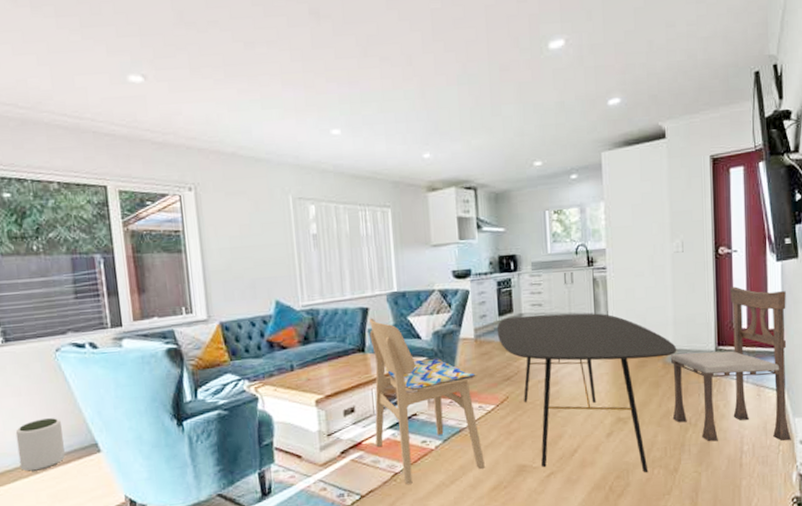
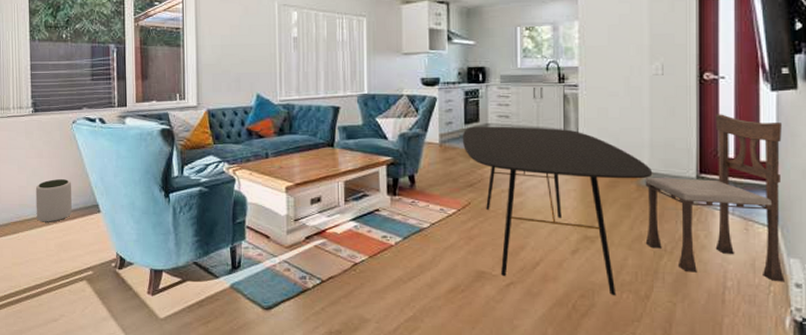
dining chair: present [369,318,485,484] -> none [338,116,443,275]

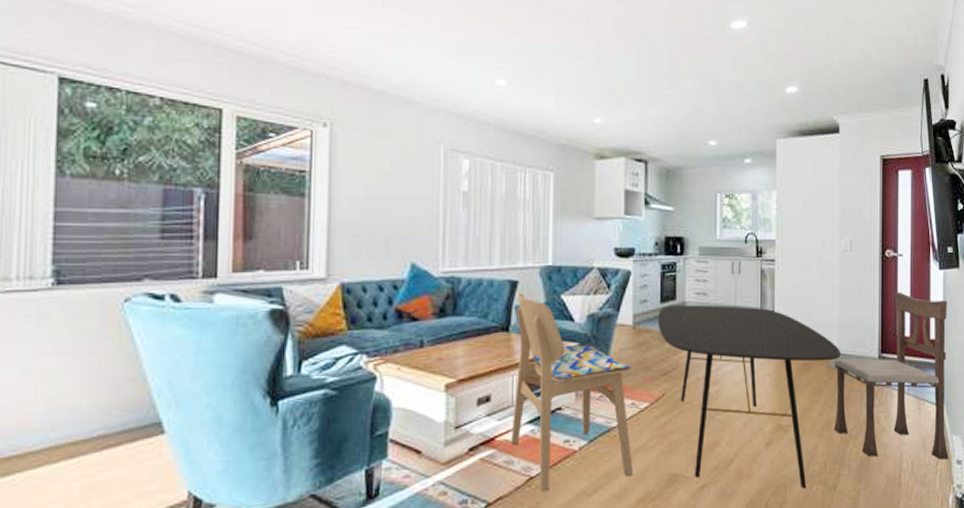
plant pot: present [35,179,72,222] -> none [49,386,116,455]
dining chair: none [338,116,443,275] -> present [511,293,633,491]

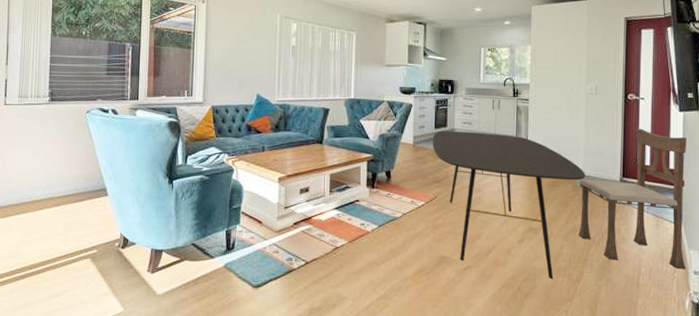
dining chair: present [511,293,633,491] -> none [323,117,413,258]

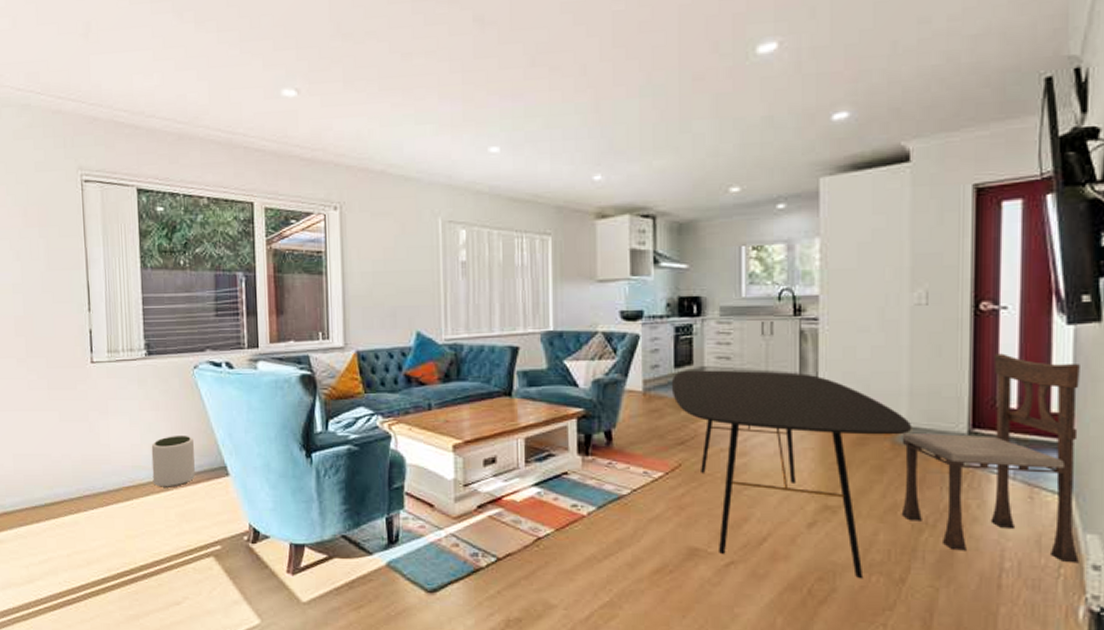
plant pot: none [46,164,82,204] -> present [151,436,195,487]

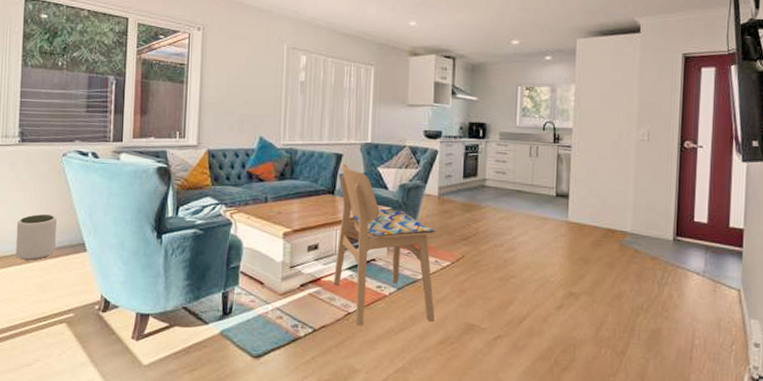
dining chair: none [518,358,647,552] -> present [334,164,437,325]
dining table: present [671,369,912,579] -> none [460,180,635,352]
dining chair: present [901,353,1080,564] -> none [624,181,750,342]

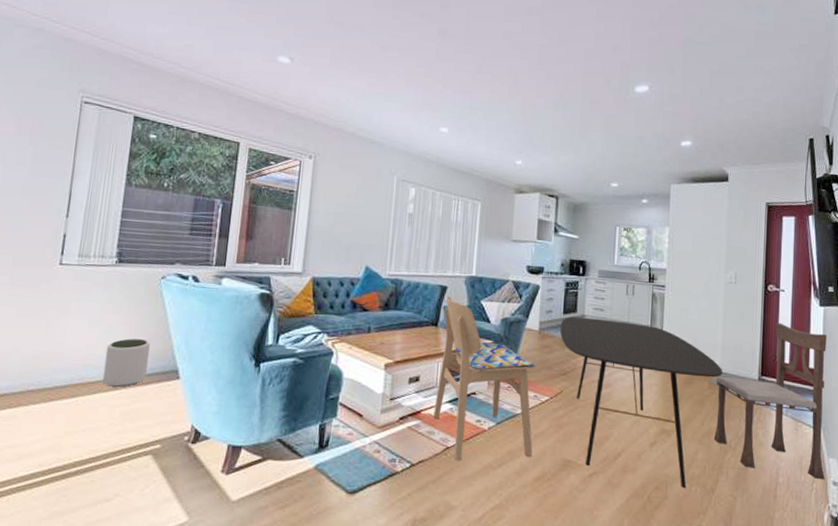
dining table: none [460,180,635,352] -> present [559,316,723,489]
dining chair: none [624,181,750,342] -> present [713,323,827,480]

